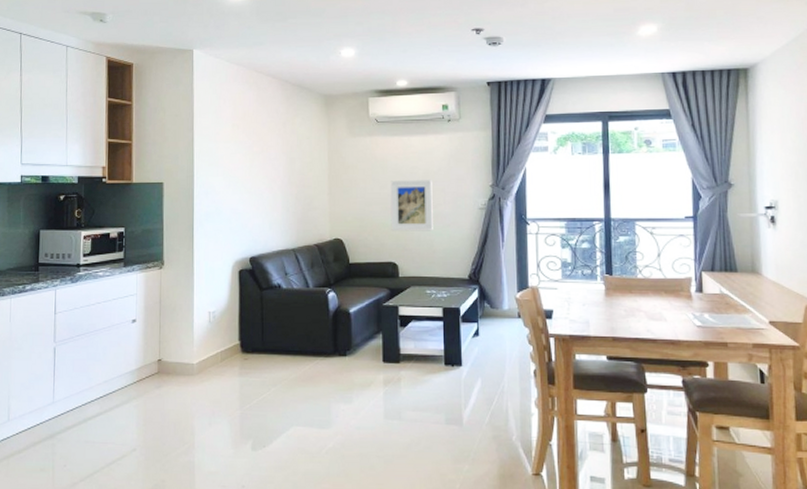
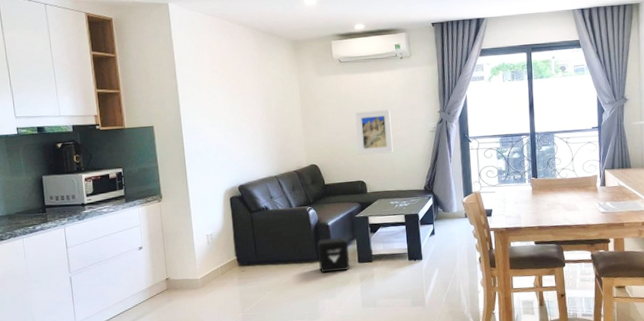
air purifier: none [335,328,373,371] -> present [317,237,351,273]

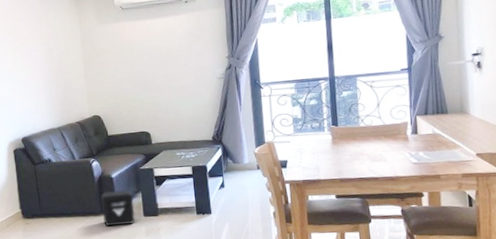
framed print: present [355,110,393,155] -> none [138,57,179,105]

